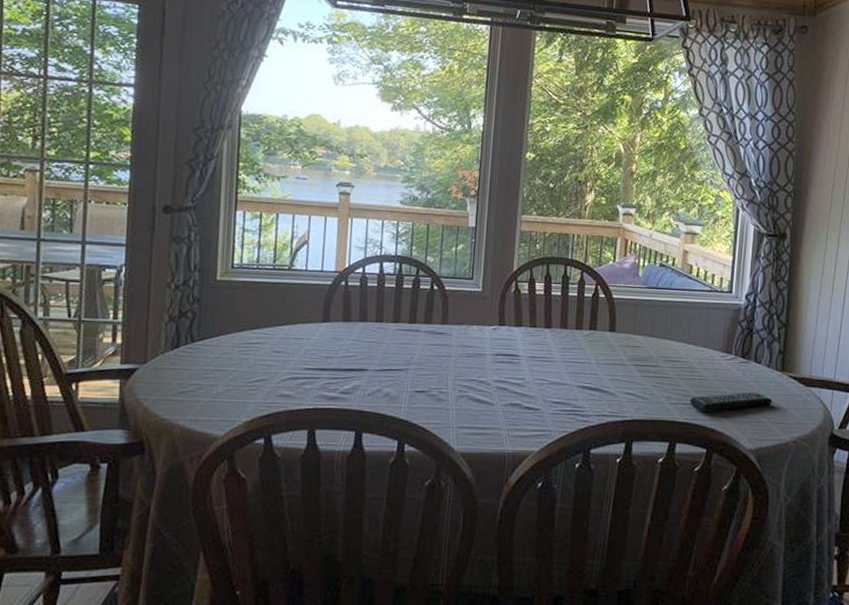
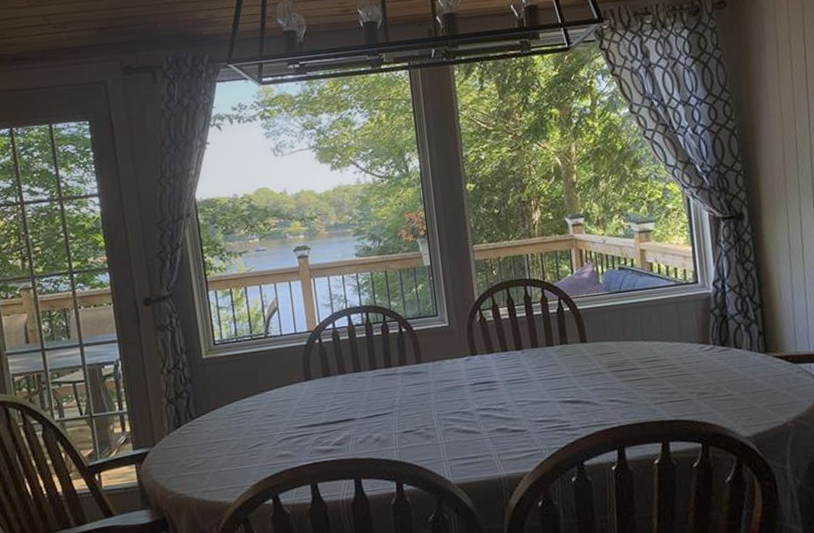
remote control: present [689,392,773,411] -> none [675,378,762,407]

